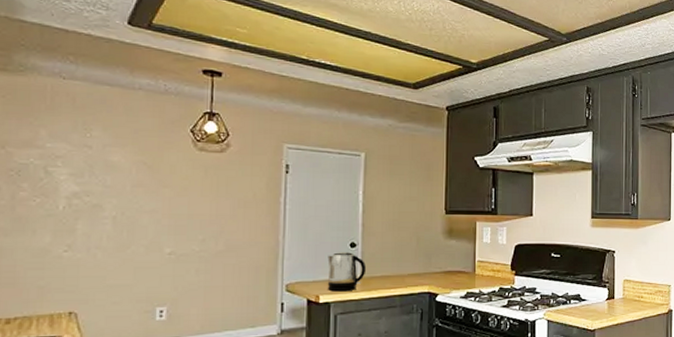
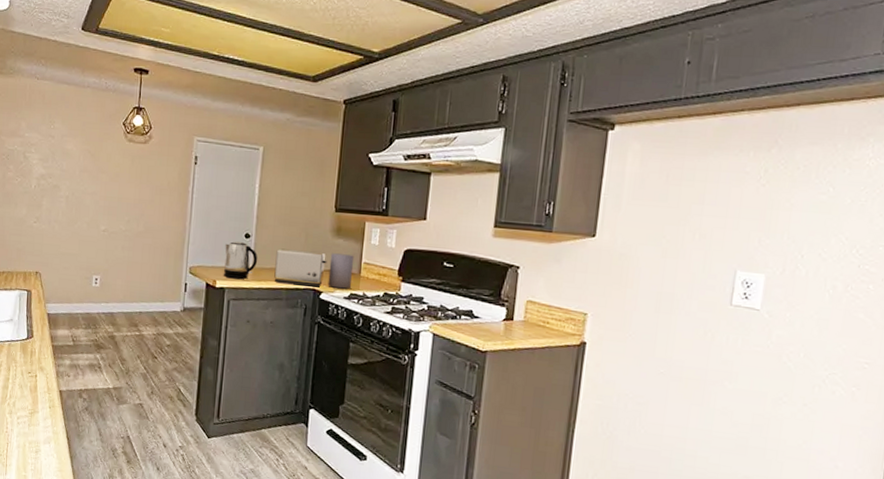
toaster: none [386,255,441,291] -> present [274,248,327,288]
canister: none [443,255,468,289] -> present [327,253,355,289]

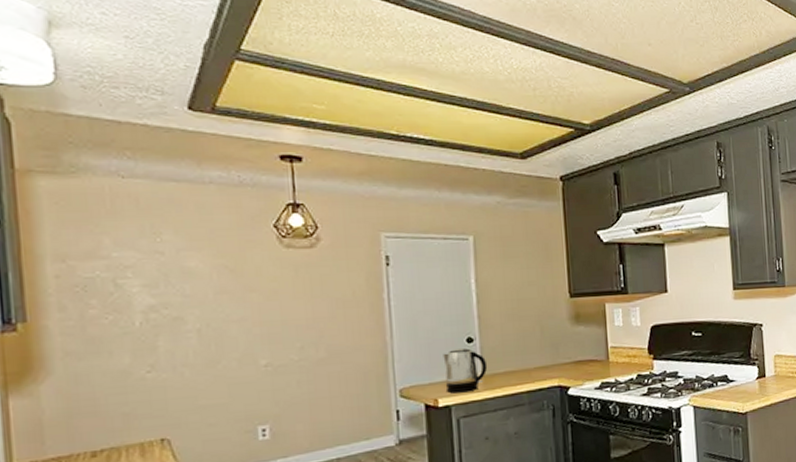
toaster: present [274,248,327,288] -> none [508,343,570,388]
canister: present [327,253,355,289] -> none [572,341,601,380]

